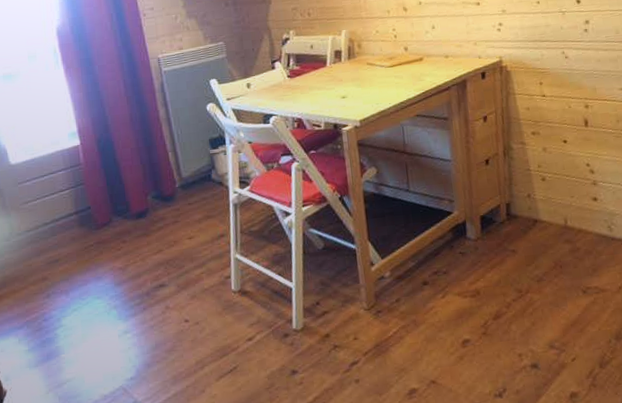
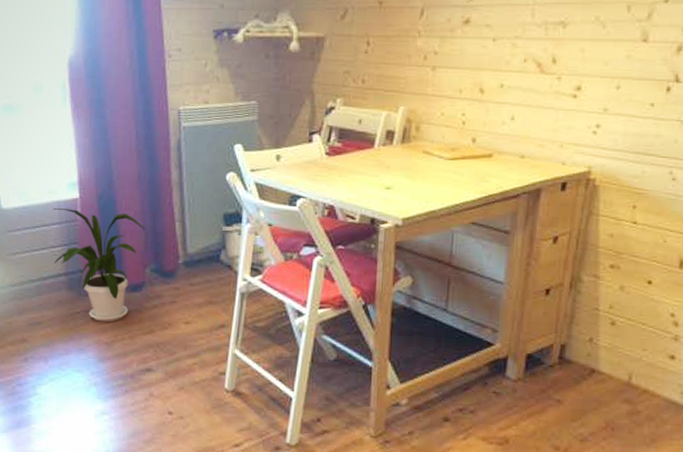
house plant: none [57,152,143,250] -> present [53,208,145,322]

